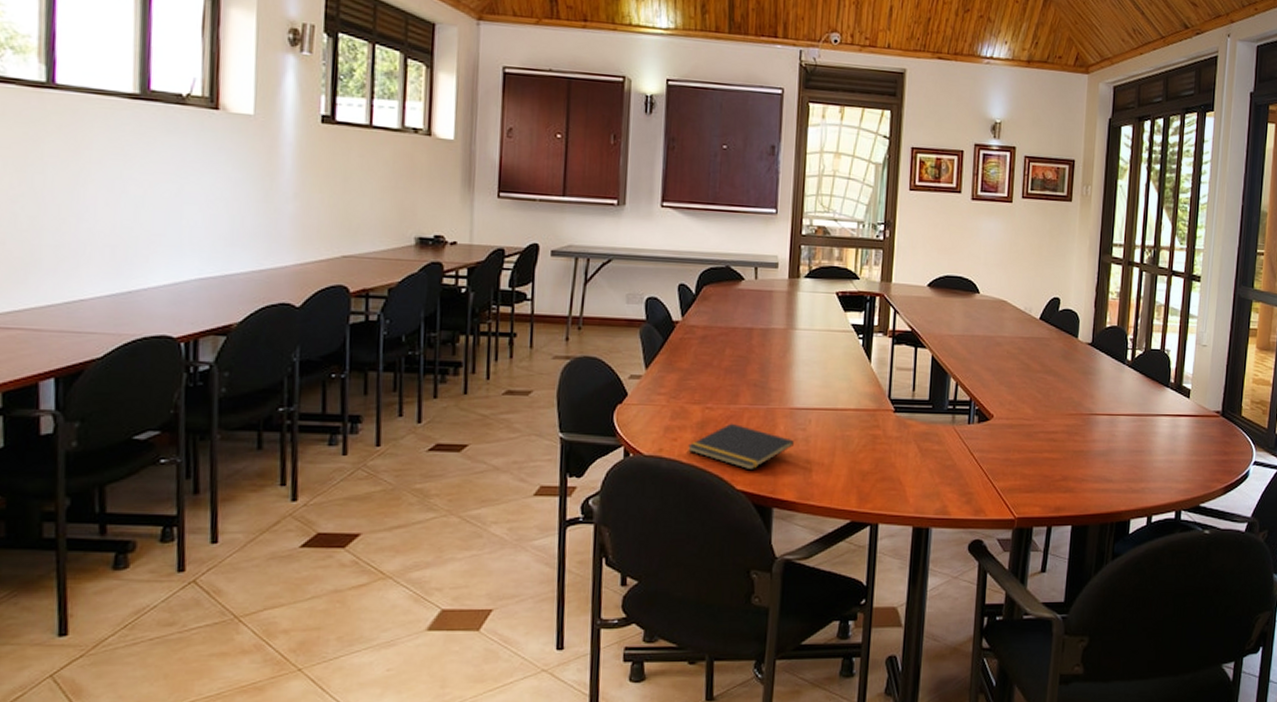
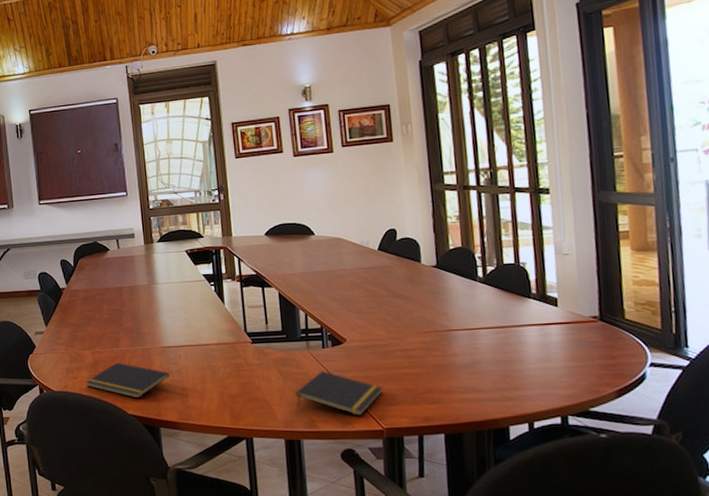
notepad: none [931,449,1021,503] -> present [296,371,383,416]

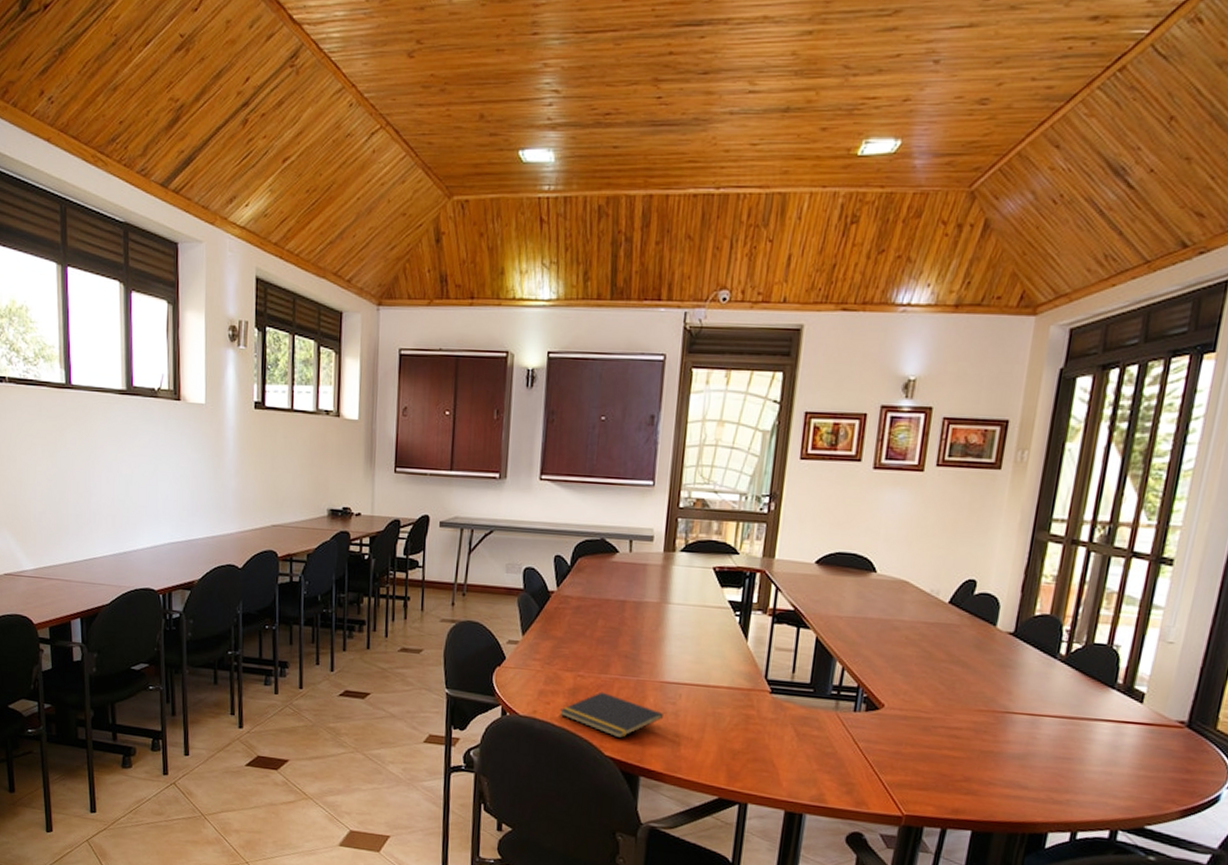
notepad: present [296,371,383,416] -> none [807,738,914,797]

